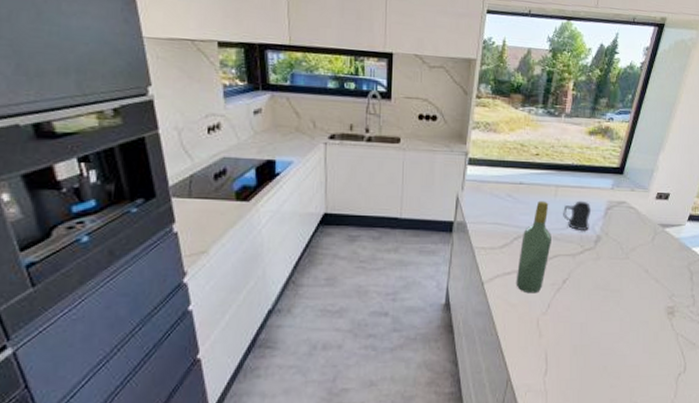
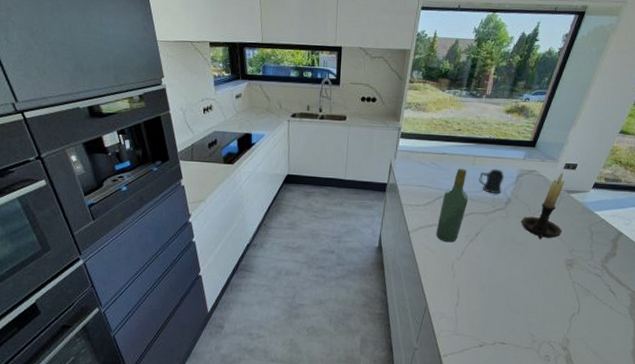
candle holder: none [614,202,660,285] -> present [521,171,565,240]

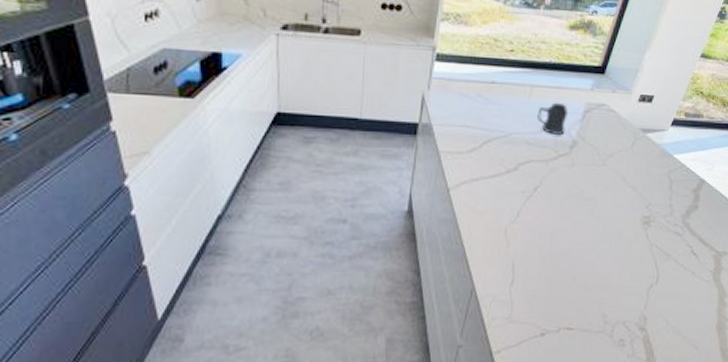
wine bottle: present [436,168,468,243] -> none [484,101,524,201]
candle holder: present [521,171,565,240] -> none [589,104,640,193]

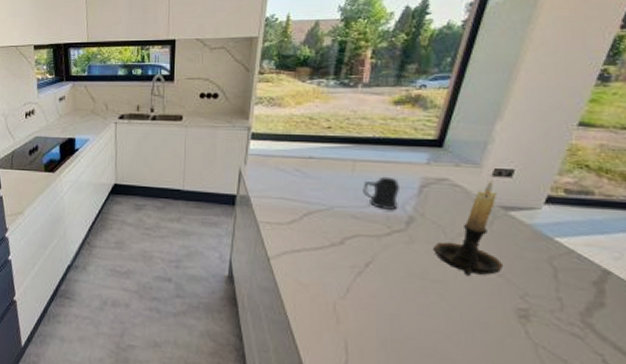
candle holder: none [589,104,640,193] -> present [433,179,504,277]

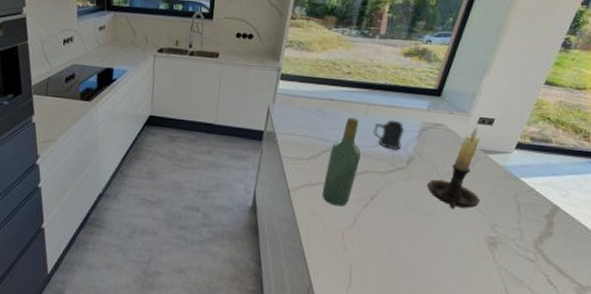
wine bottle: none [306,176,349,275] -> present [322,117,361,207]

